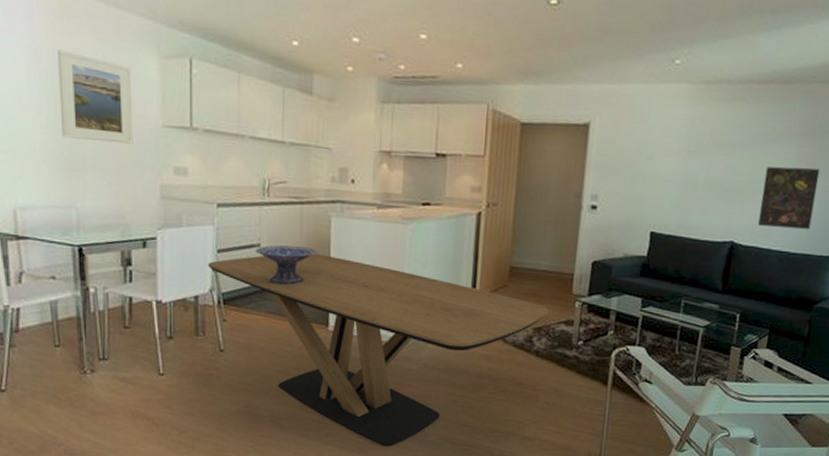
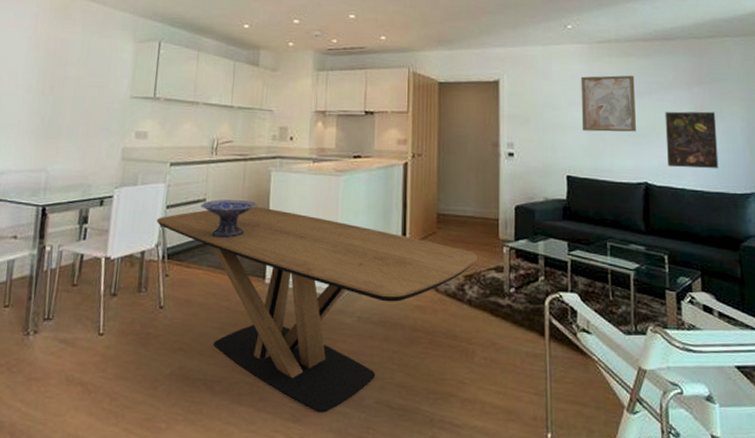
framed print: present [58,50,133,145] -> none [45,40,110,114]
wall art: none [674,122,741,188] -> present [581,75,636,132]

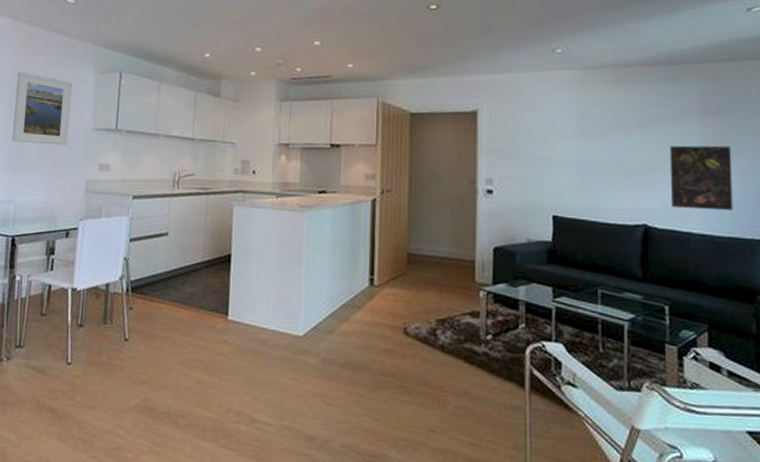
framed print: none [45,40,110,114] -> present [12,71,73,146]
dining table: present [157,206,477,413] -> none [120,241,451,453]
decorative bowl: present [201,199,258,238] -> none [163,234,220,273]
wall art: present [581,75,636,132] -> none [571,104,635,168]

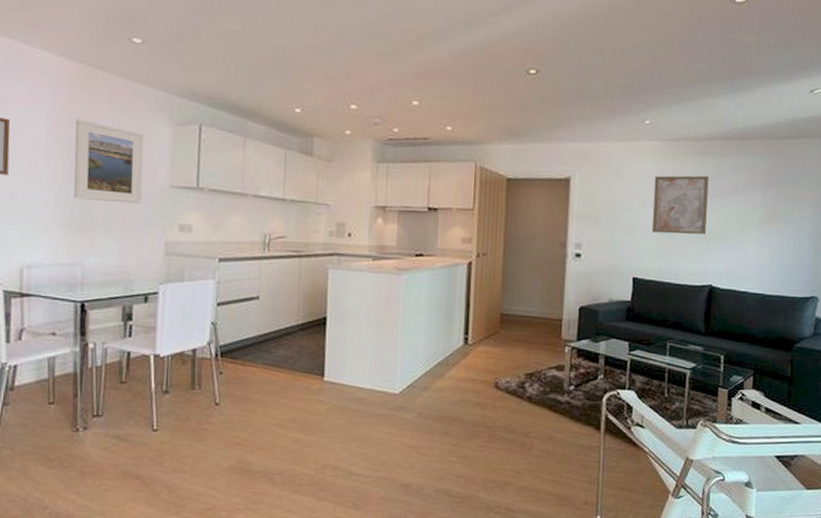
wall art: none [571,104,635,168] -> present [652,175,709,235]
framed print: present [669,145,733,211] -> none [733,214,786,273]

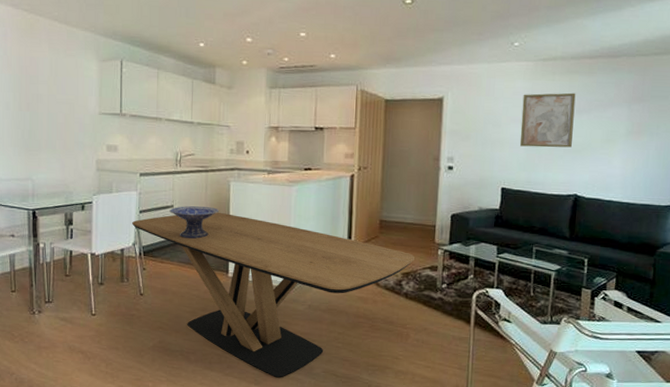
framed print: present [74,119,144,204] -> none [23,59,77,129]
dining table: none [207,304,539,501] -> present [132,212,415,378]
decorative bowl: none [254,297,315,336] -> present [169,206,220,239]

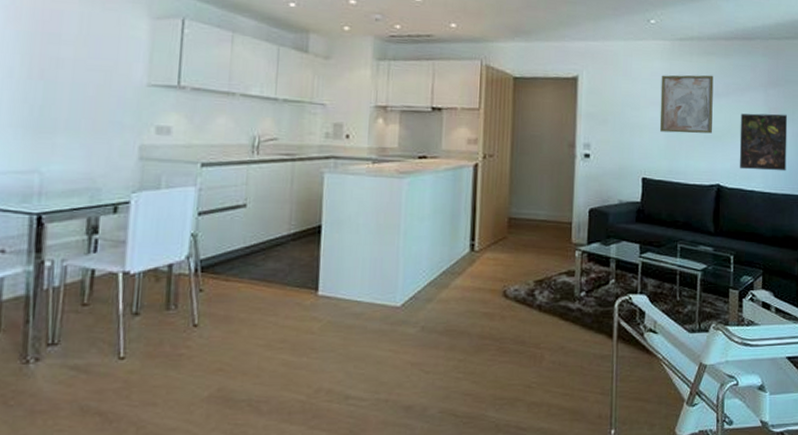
dining table: present [132,212,415,378] -> none [187,212,549,426]
decorative bowl: present [169,206,220,239] -> none [240,204,309,247]
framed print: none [598,128,652,183] -> present [739,113,788,171]

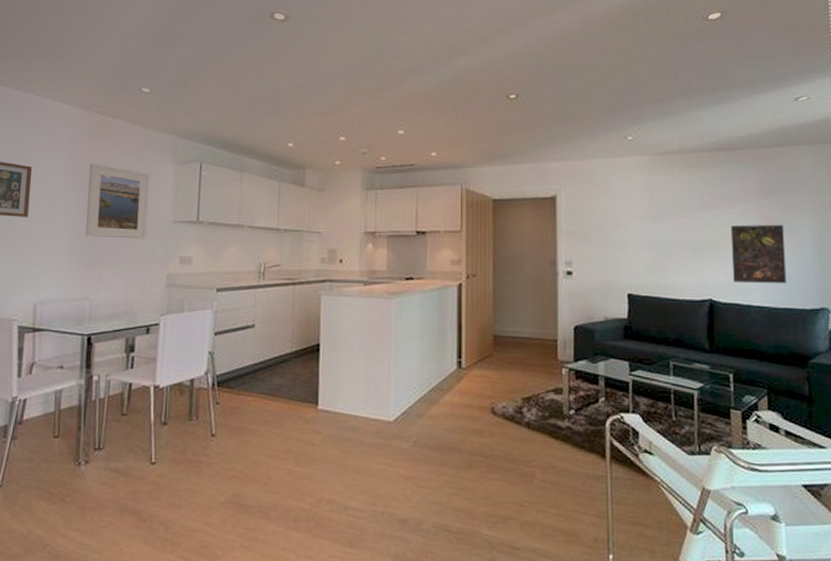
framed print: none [33,10,118,104] -> present [85,163,150,239]
wall art: present [659,75,714,134] -> none [642,188,700,248]

